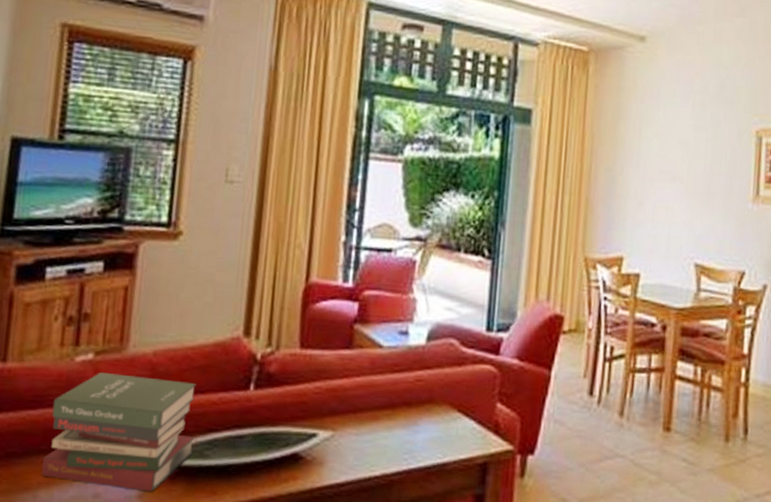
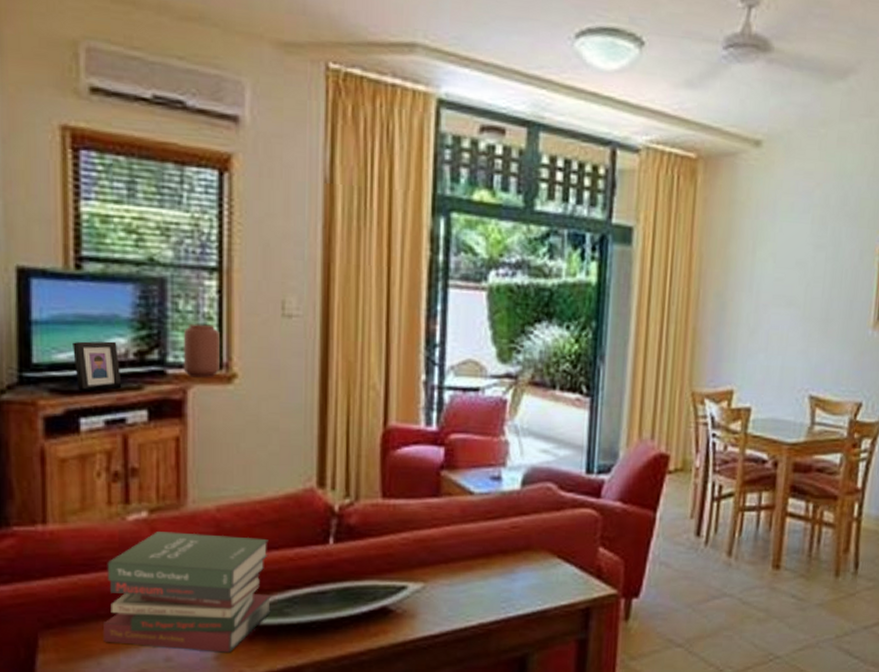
picture frame: none [47,200,85,244] -> present [73,341,122,392]
vase: none [137,187,171,235] -> present [183,323,220,378]

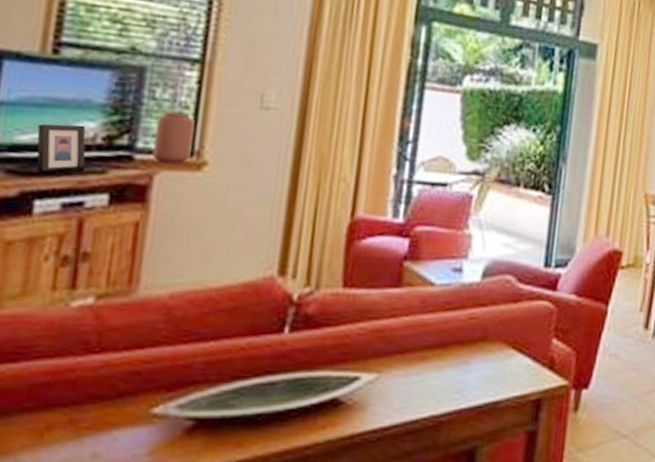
books: present [104,532,272,653] -> none [25,319,221,448]

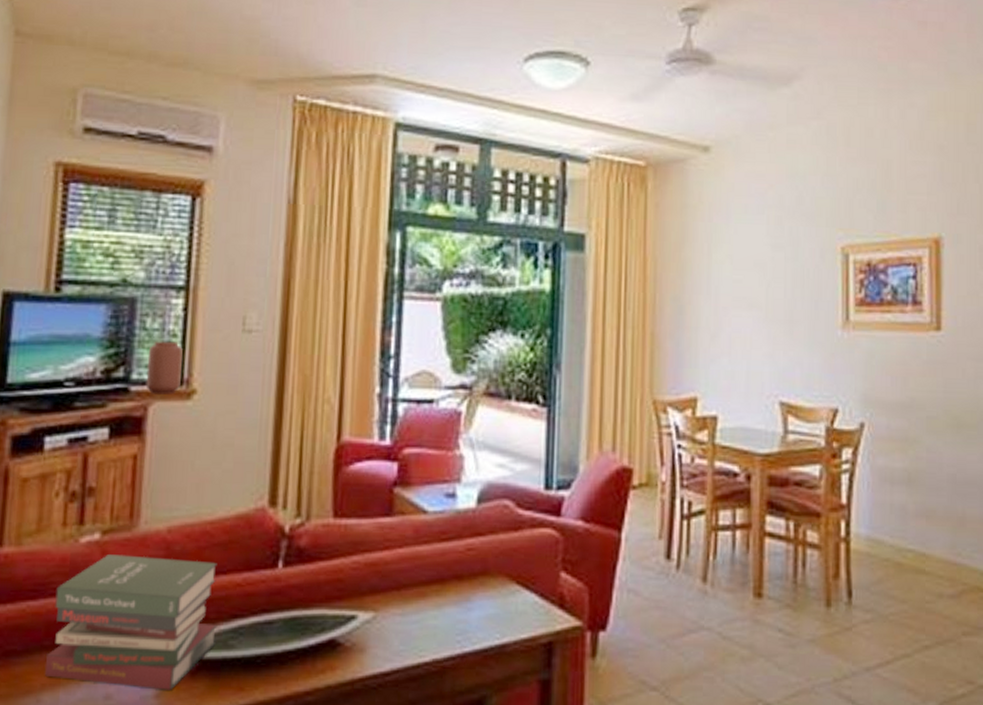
books: none [25,319,221,448] -> present [45,555,218,690]
picture frame: present [36,123,86,174] -> none [44,360,88,410]

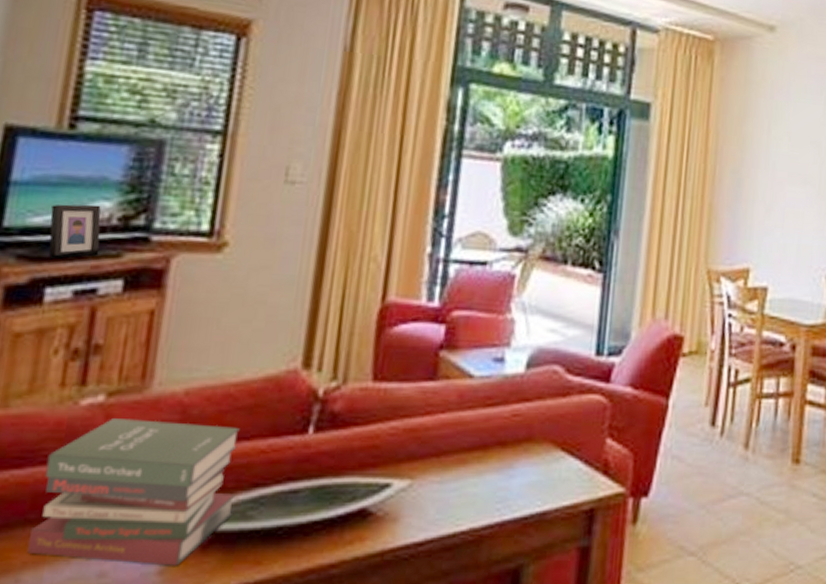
picture frame: none [44,360,88,410] -> present [48,204,101,259]
vase: present [146,341,183,395] -> none [170,188,215,247]

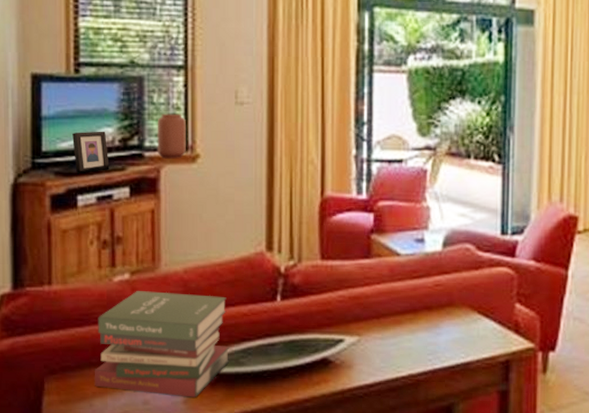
vase: none [170,188,215,247] -> present [157,113,186,159]

